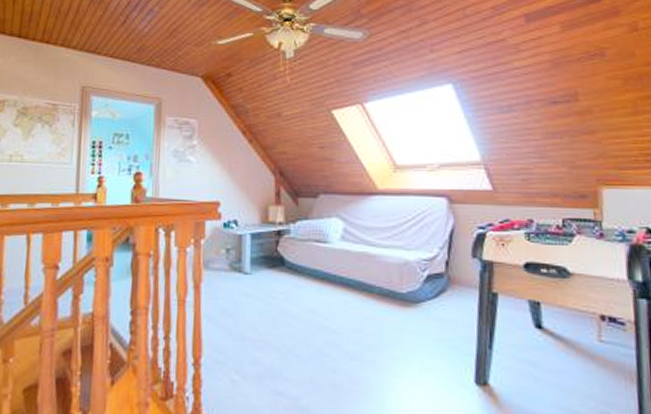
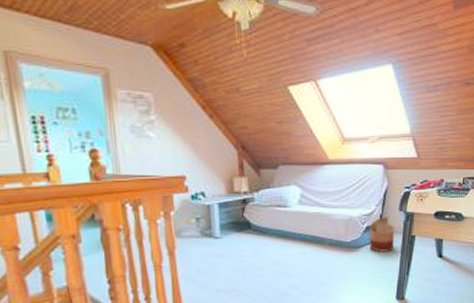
basket: none [432,262,467,314] -> present [369,215,394,253]

